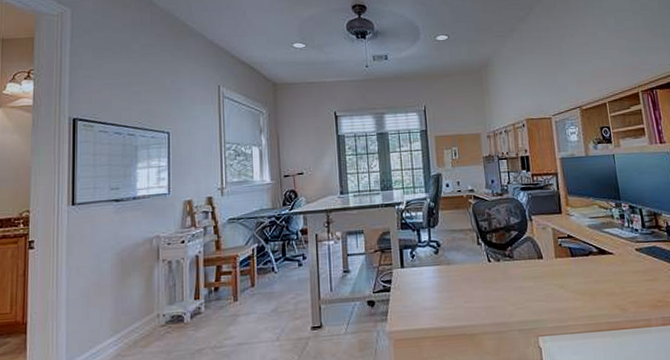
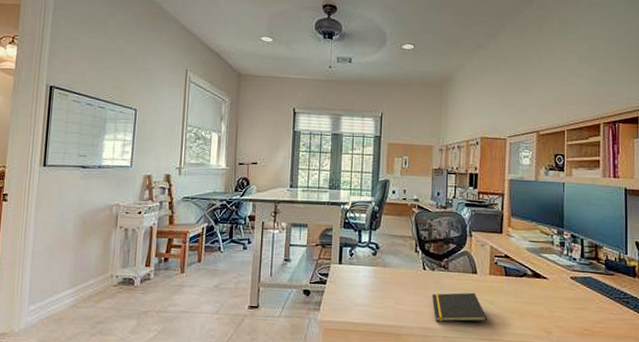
notepad: none [500,278,560,315] -> present [432,292,487,322]

